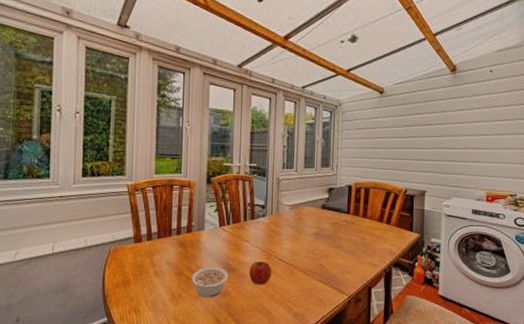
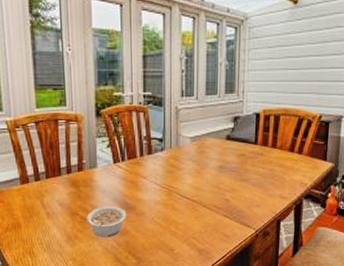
fruit: present [249,261,272,285] -> none [149,198,173,223]

